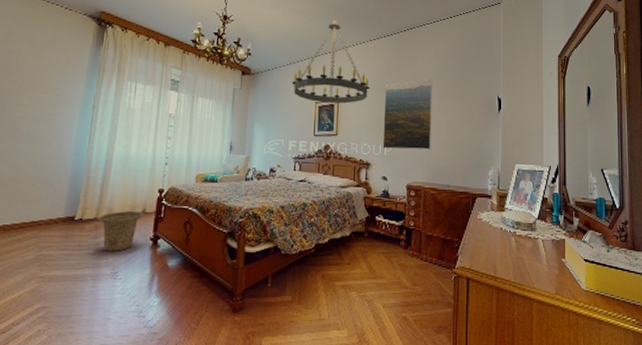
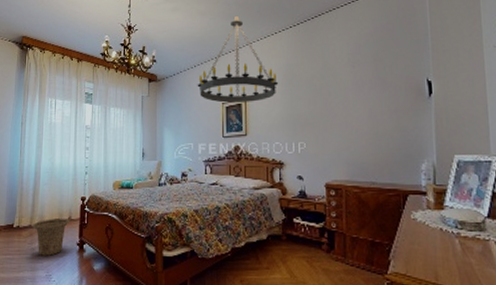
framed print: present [382,78,433,150] -> none [294,67,351,146]

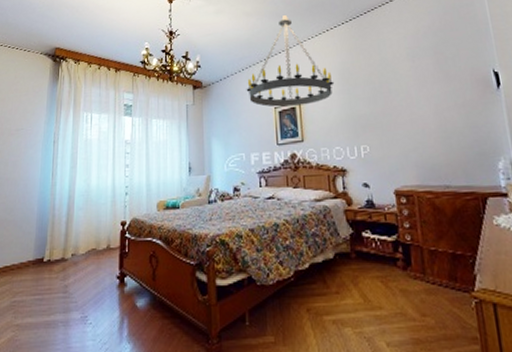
basket: present [32,219,69,256] -> none [65,248,108,294]

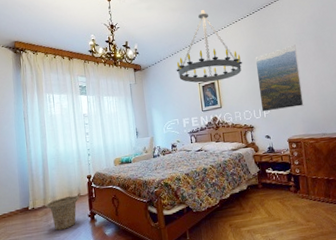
basket: none [65,248,108,294] -> present [46,195,79,230]
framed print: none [350,62,418,150] -> present [255,44,304,112]

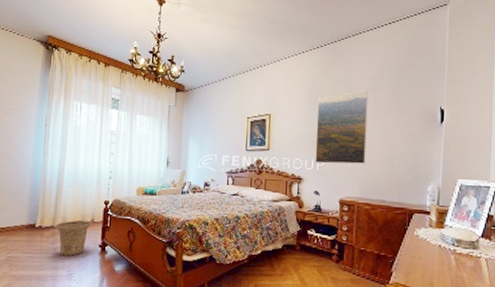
chandelier: present [176,10,243,83] -> none [224,33,303,118]

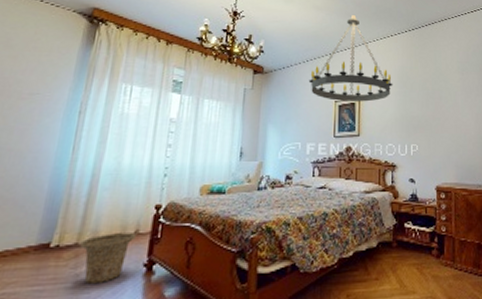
chandelier: none [224,33,303,118] -> present [308,15,393,102]
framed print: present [315,90,369,165] -> none [408,73,459,149]

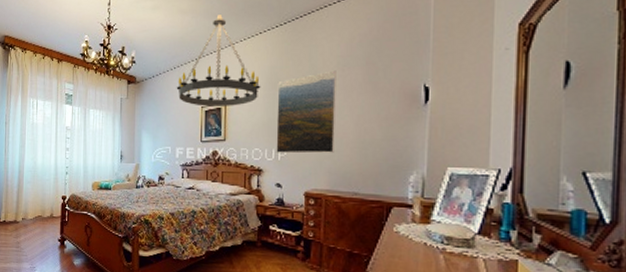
basket: present [80,233,136,283] -> none [17,215,51,250]
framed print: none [408,73,459,149] -> present [276,70,336,154]

